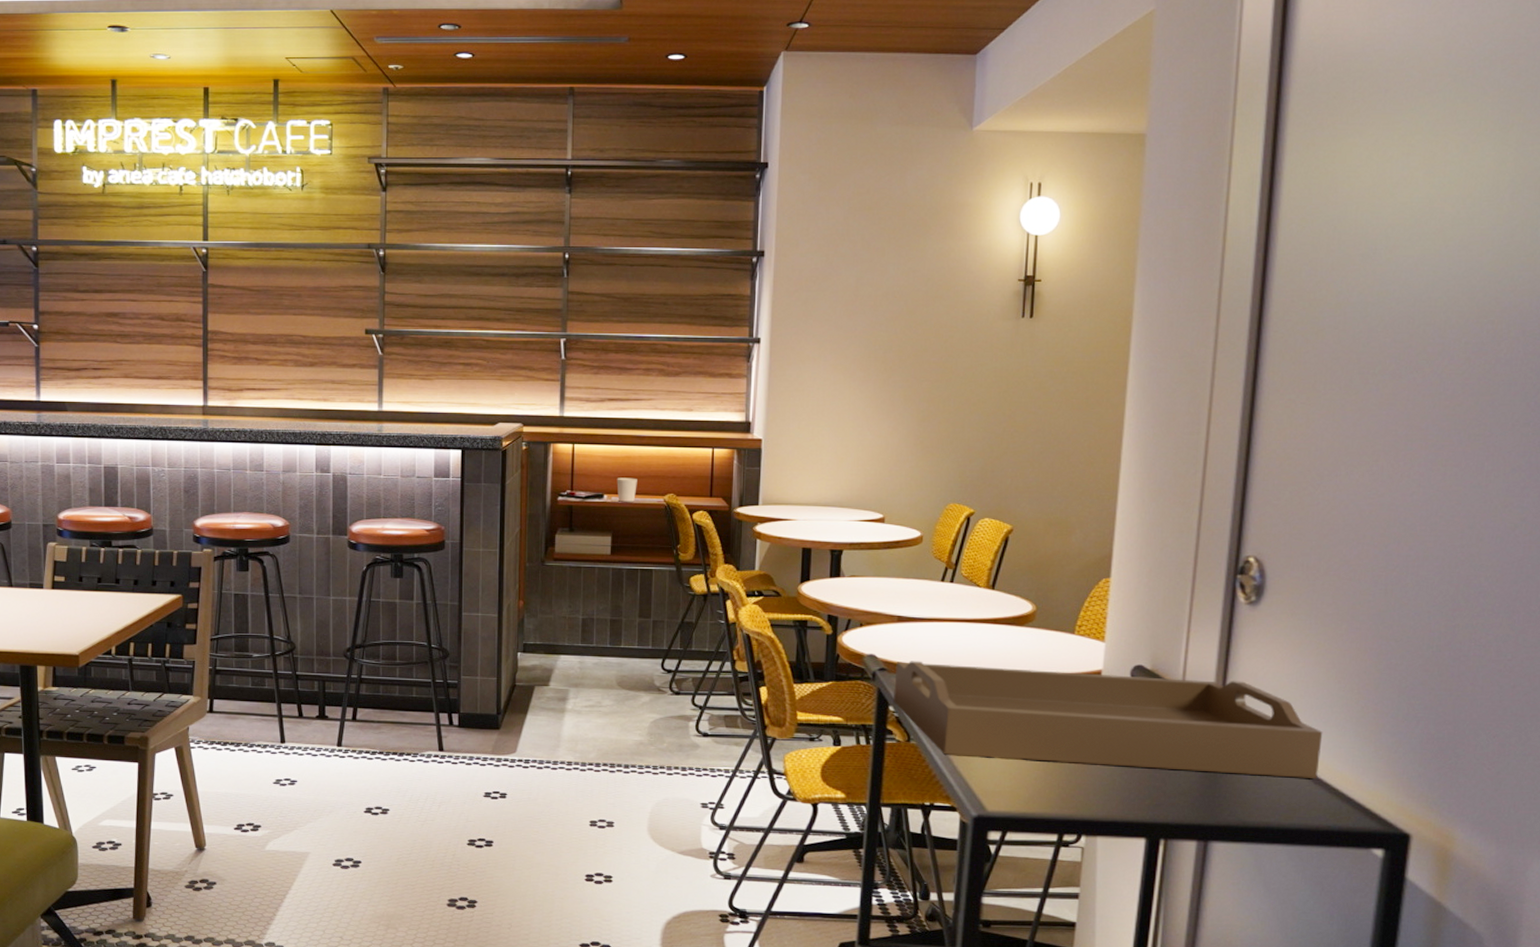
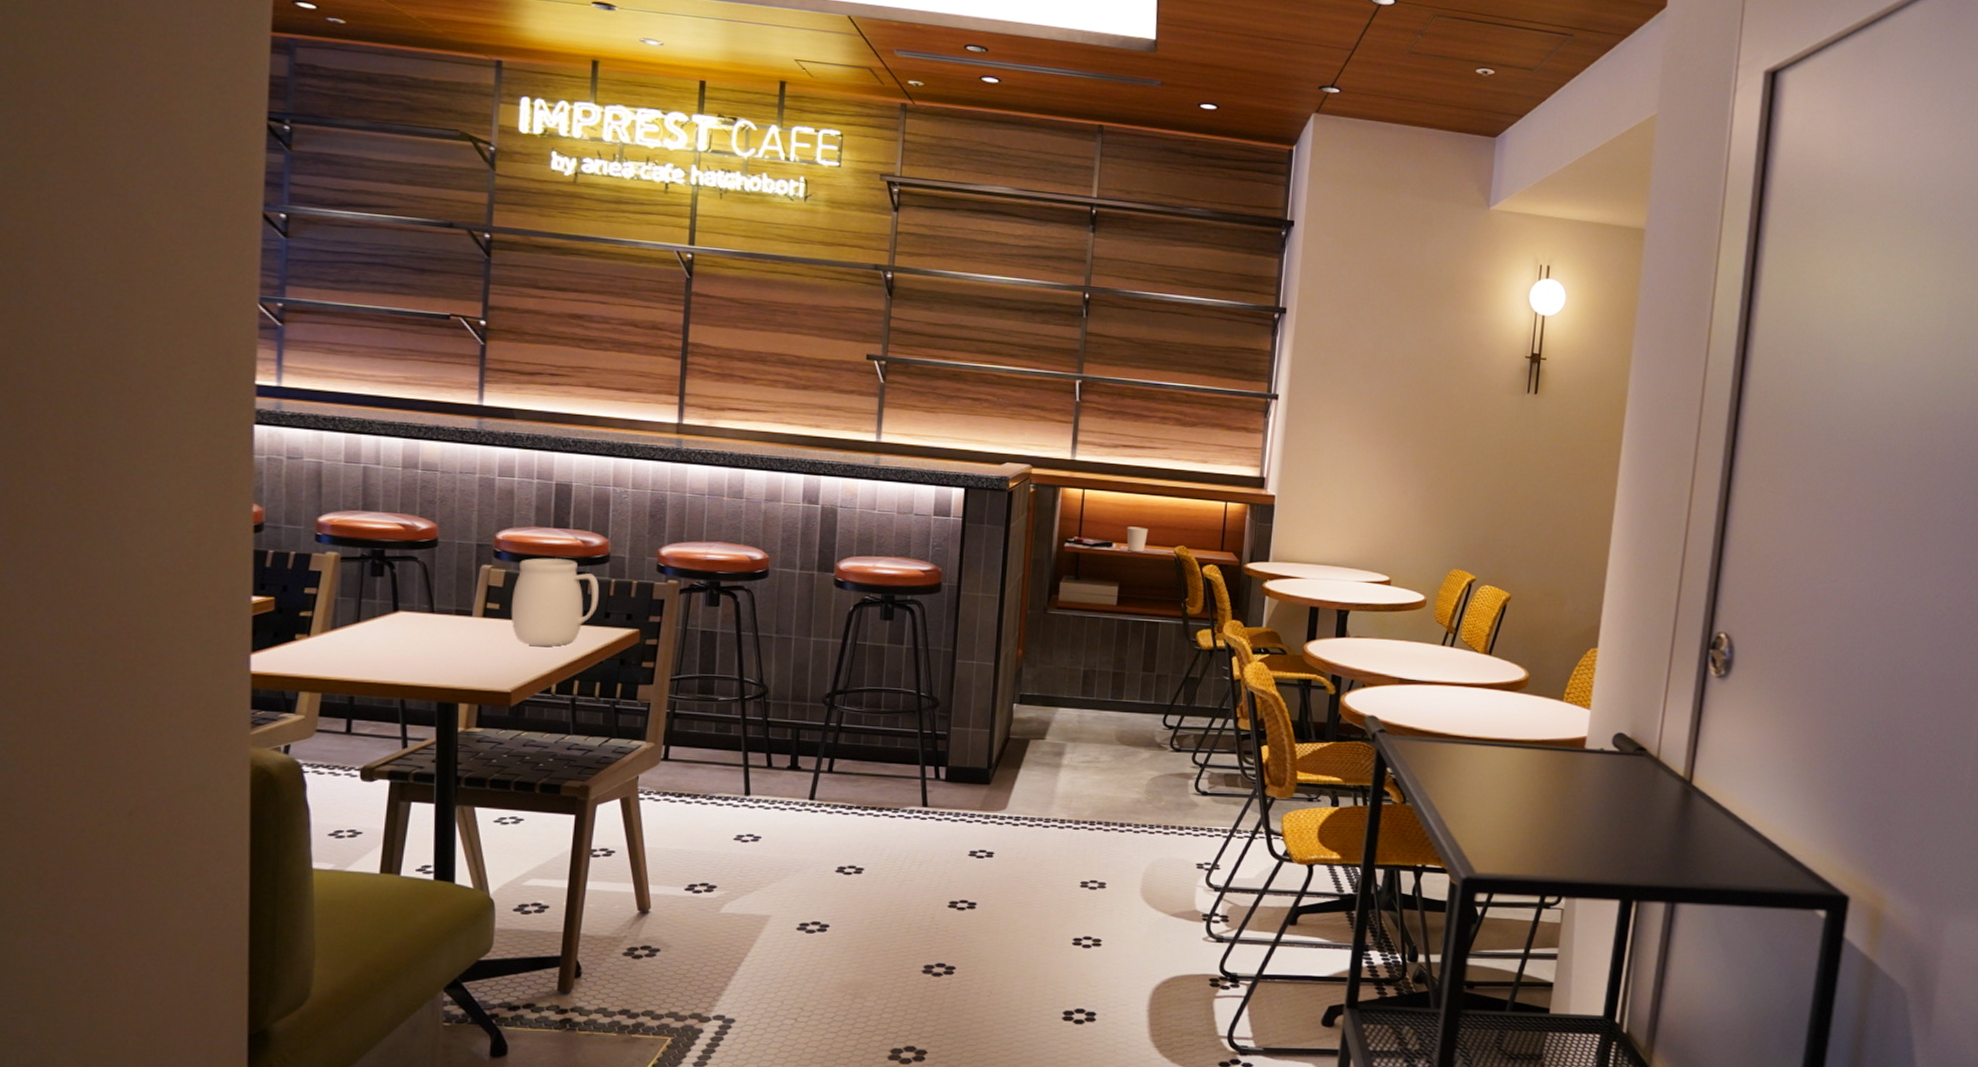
beer mug: none [74,534,146,613] -> present [511,558,599,646]
serving tray: present [894,661,1323,778] -> none [1391,723,1778,843]

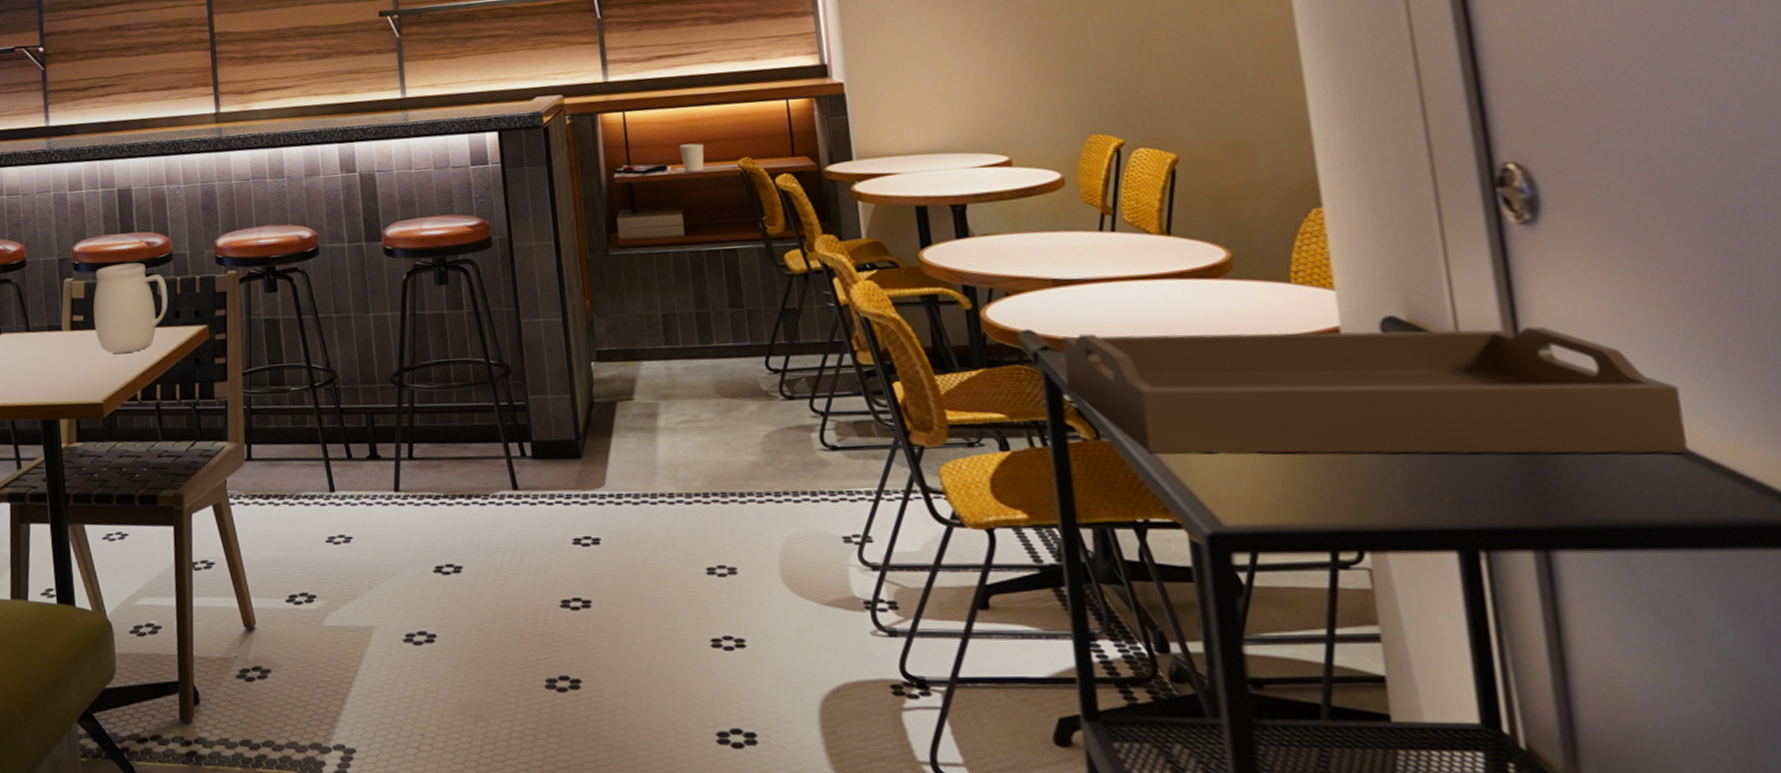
serving tray: none [1391,723,1778,843] -> present [1061,326,1689,454]

